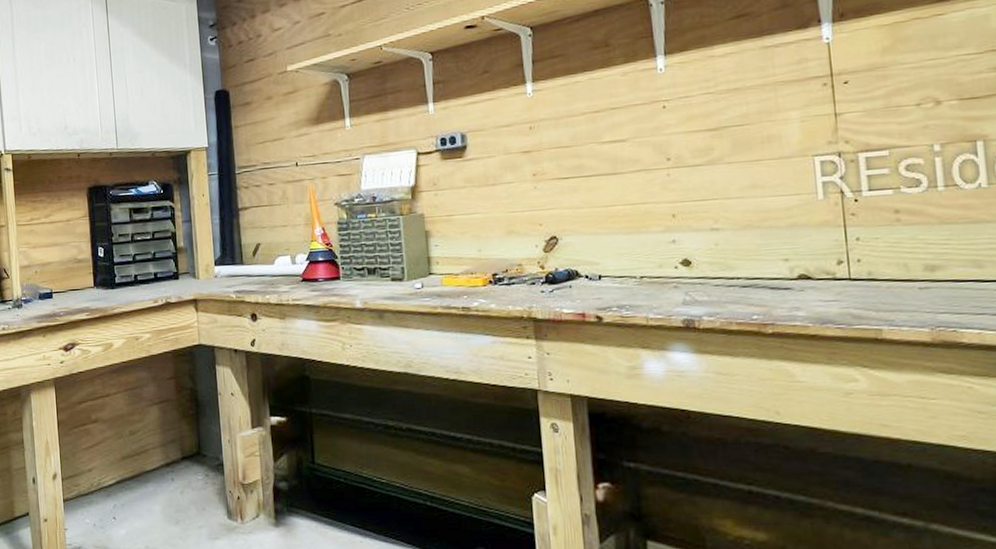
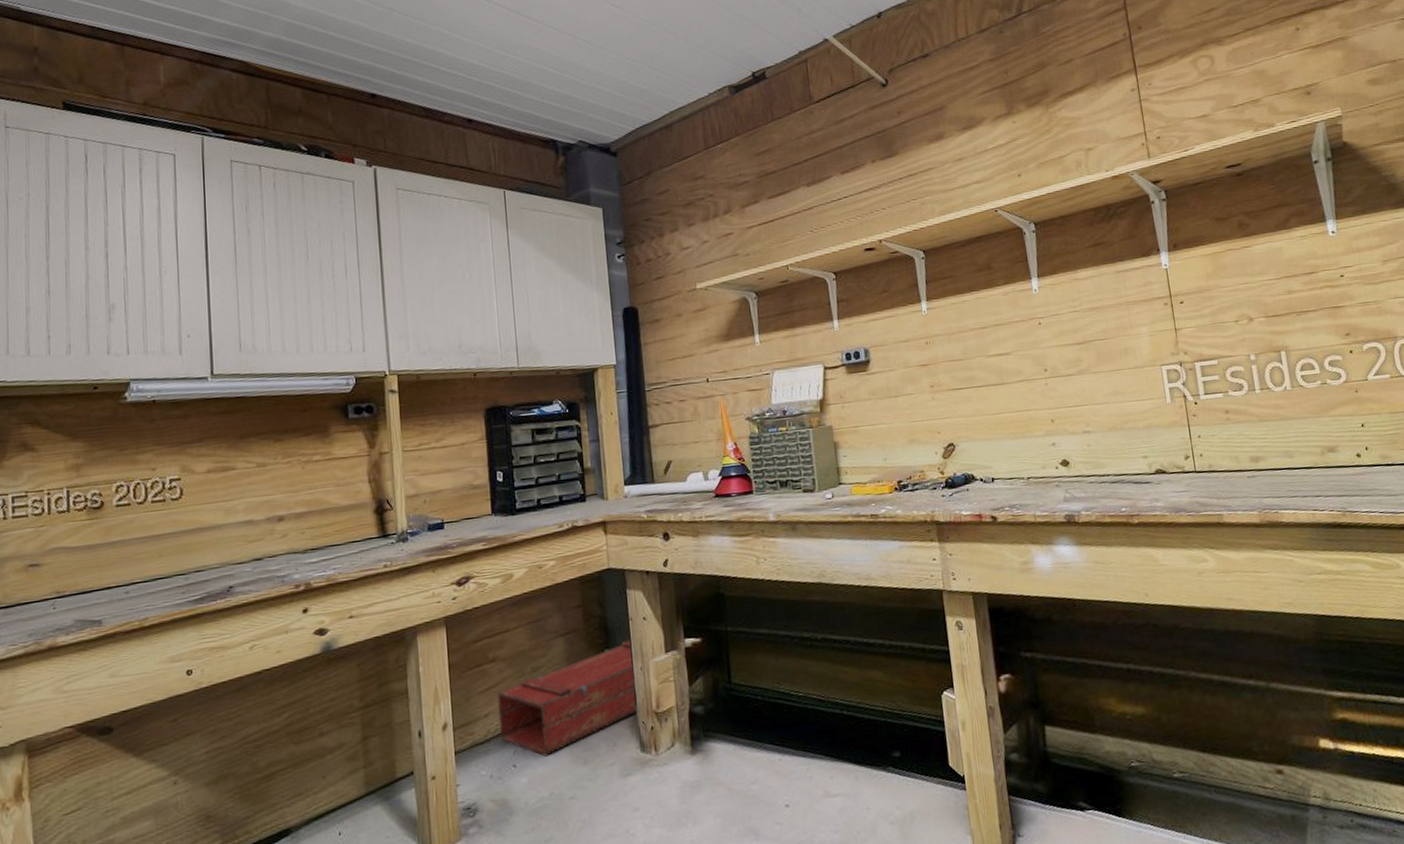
wooden crate: none [99,412,226,513] -> present [497,639,639,757]

